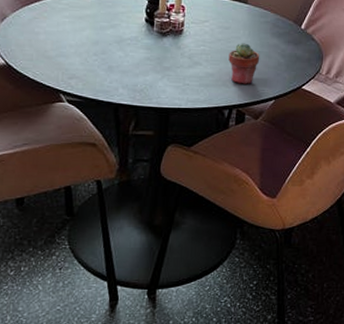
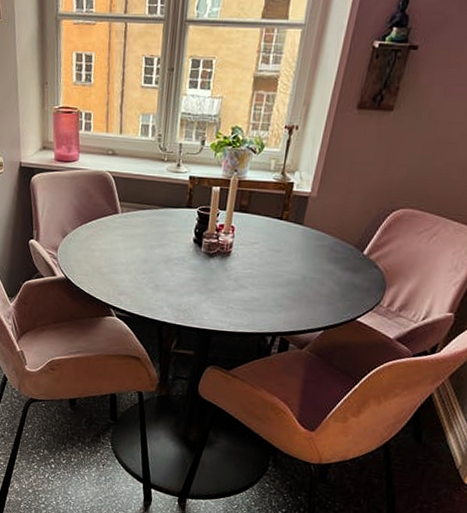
potted succulent: present [228,43,260,84] -> none [276,267,312,312]

